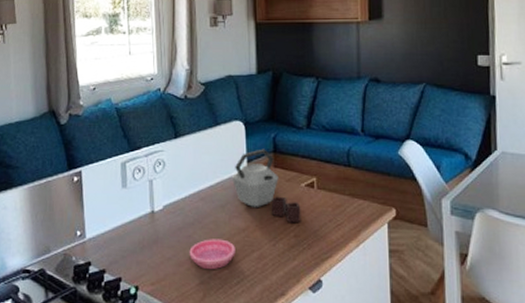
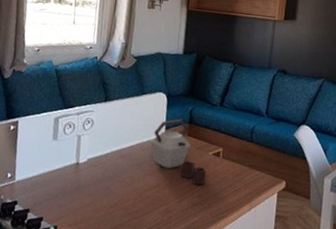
saucer: present [189,239,235,270] -> none [105,191,146,218]

